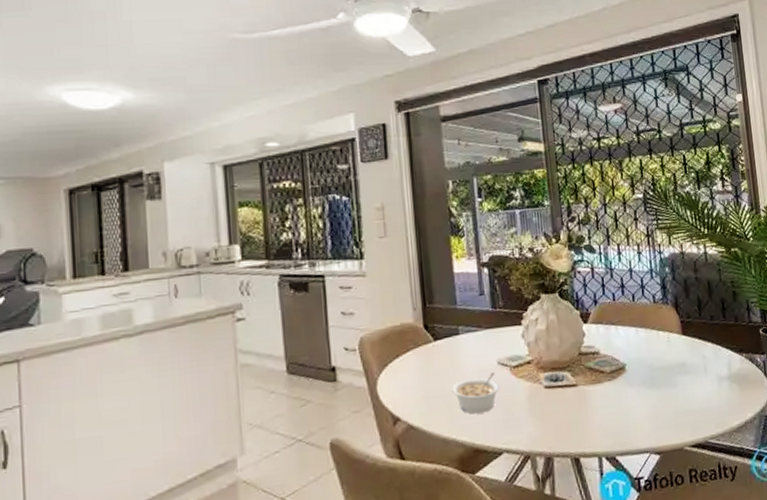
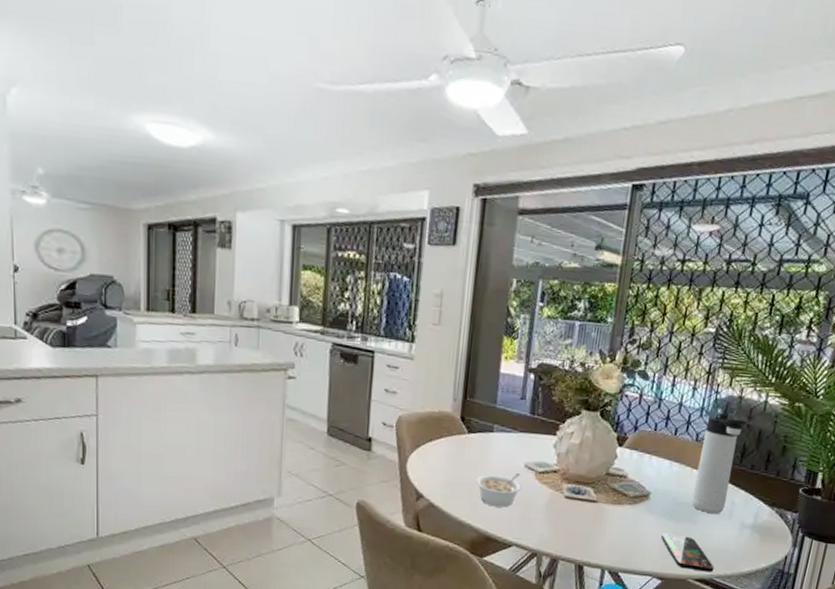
smartphone: none [647,401,706,437] -> present [661,533,714,572]
thermos bottle: none [659,271,699,373] -> present [691,414,747,514]

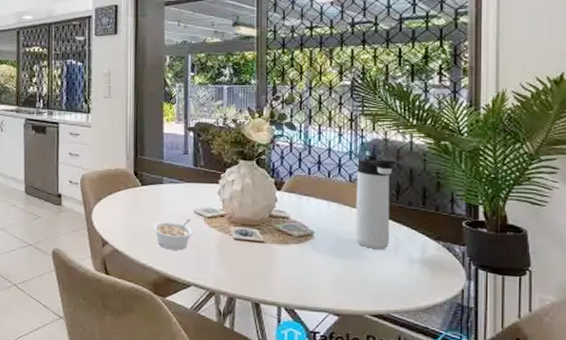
smartphone: present [661,533,714,572] -> none [331,270,389,308]

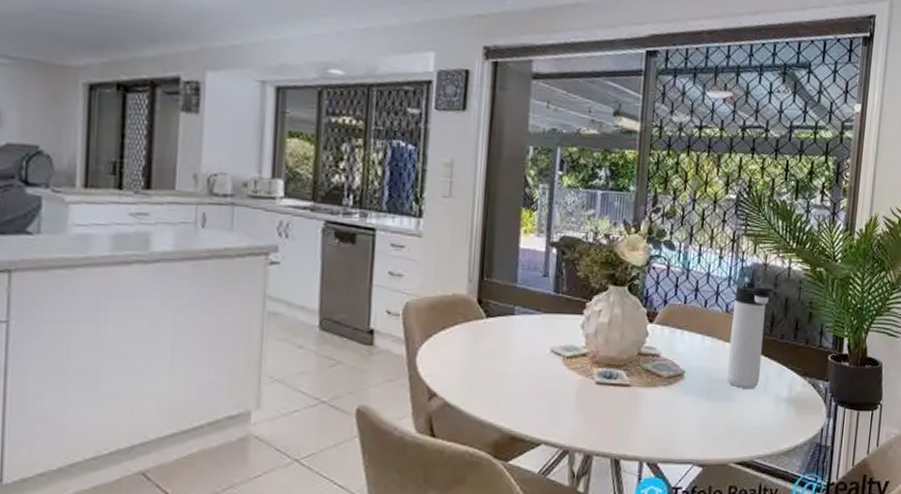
legume: present [152,219,194,251] -> none [496,360,549,400]

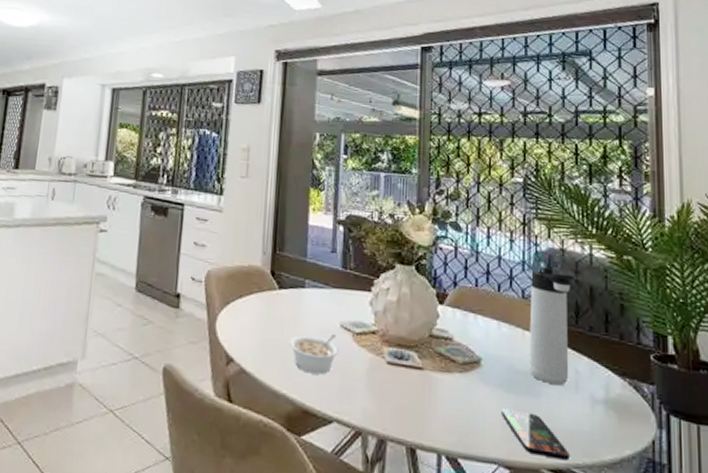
legume: none [496,360,549,400] -> present [288,334,339,375]
smartphone: none [699,414,754,453] -> present [501,408,570,461]

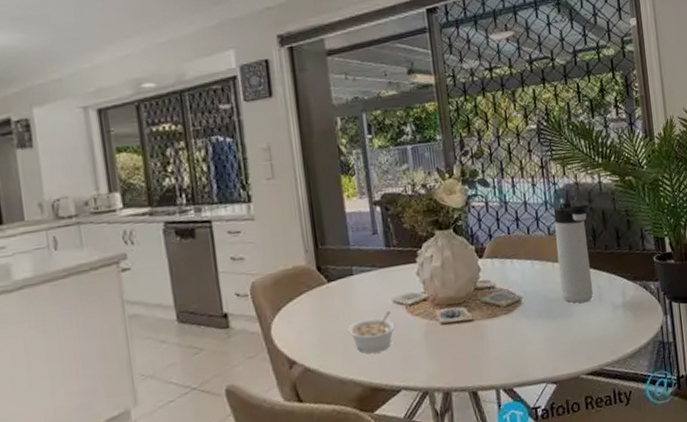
smartphone: present [501,408,570,461] -> none [543,331,601,366]

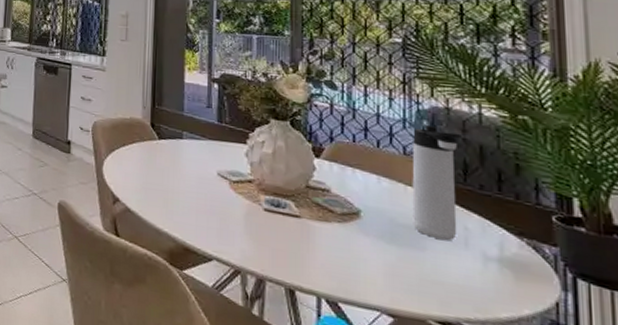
legume: present [347,311,396,354] -> none [169,181,217,217]

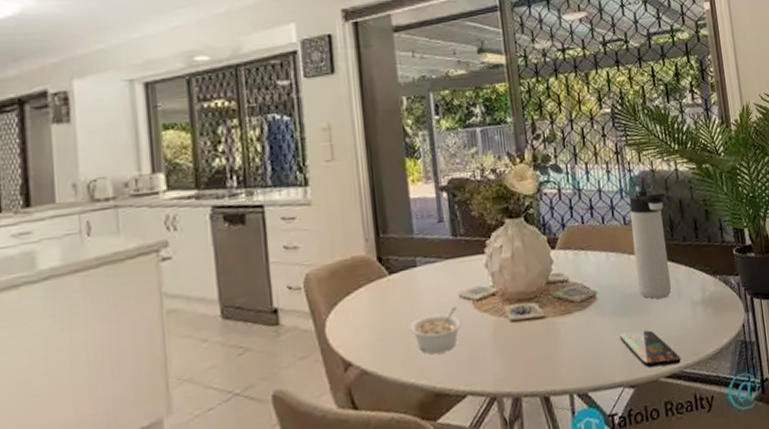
legume: none [169,181,217,217] -> present [408,307,463,354]
smartphone: none [383,259,460,314] -> present [619,330,681,368]

